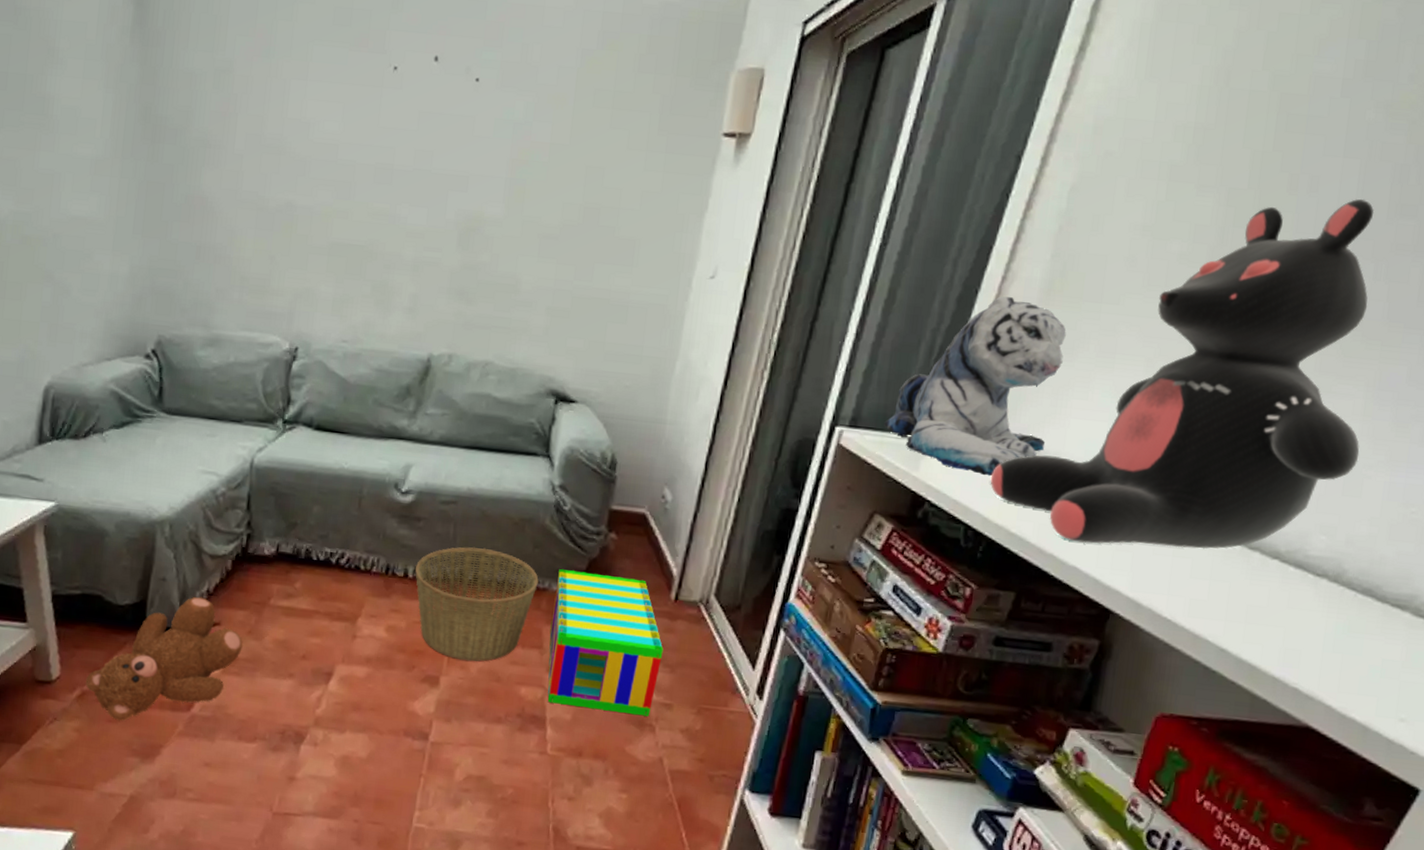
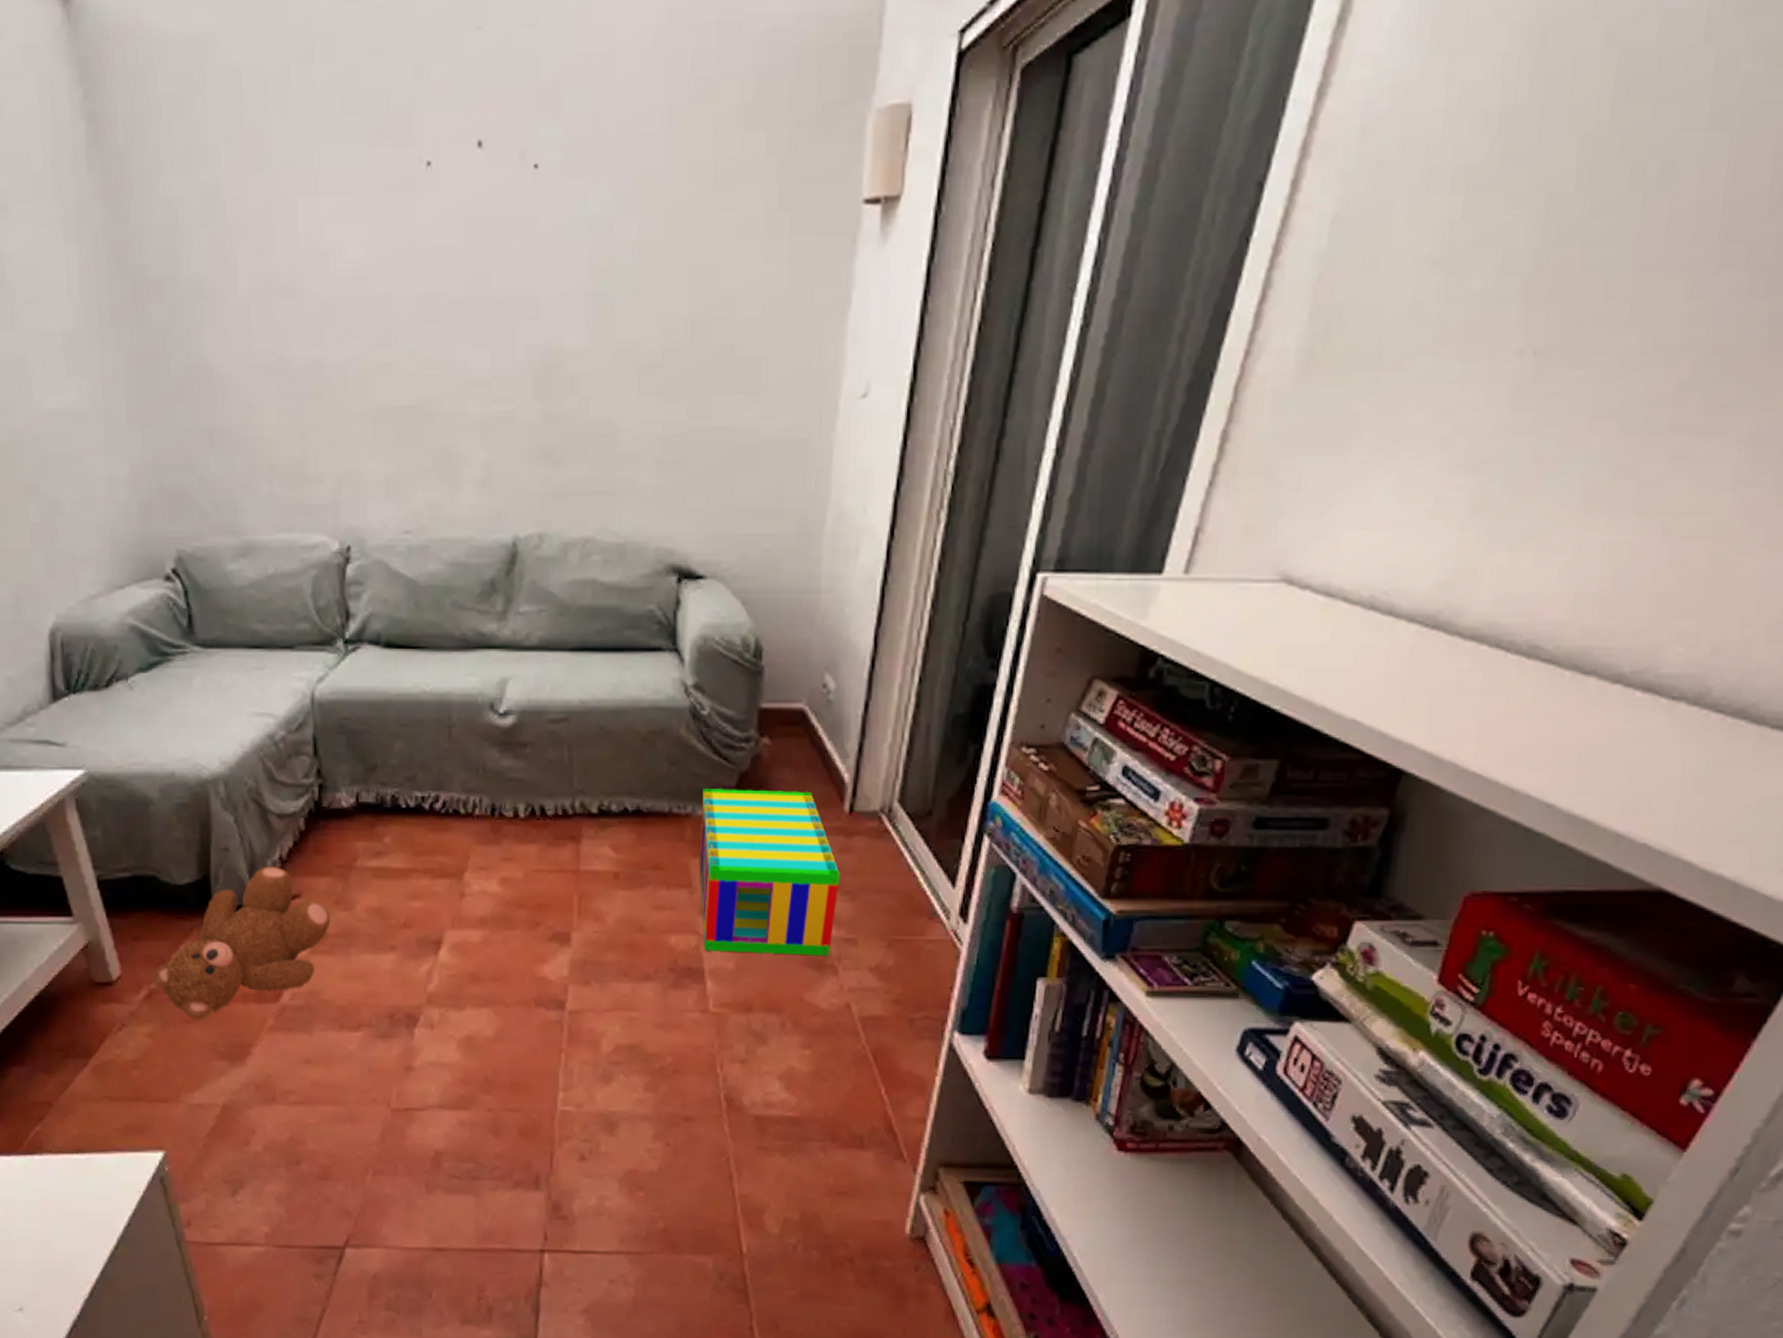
basket: present [415,547,539,662] -> none [527,772,679,911]
plush toy: present [883,296,1066,476] -> none [1098,377,1333,616]
stuffed animal: present [990,199,1375,549] -> none [1240,187,1751,688]

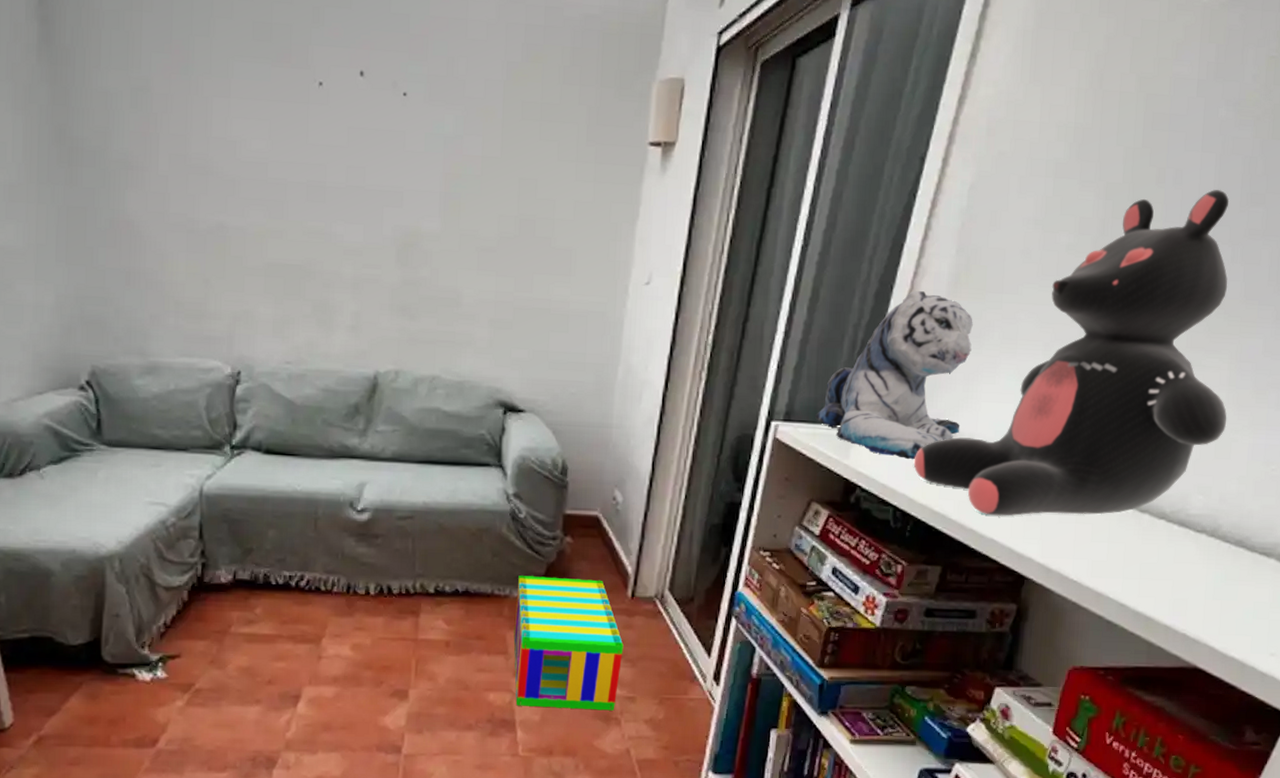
teddy bear: present [152,866,331,1021] -> none [41,630,206,763]
plush toy: none [1098,377,1333,616] -> present [814,291,973,460]
stuffed animal: none [1240,187,1751,688] -> present [913,190,1230,516]

